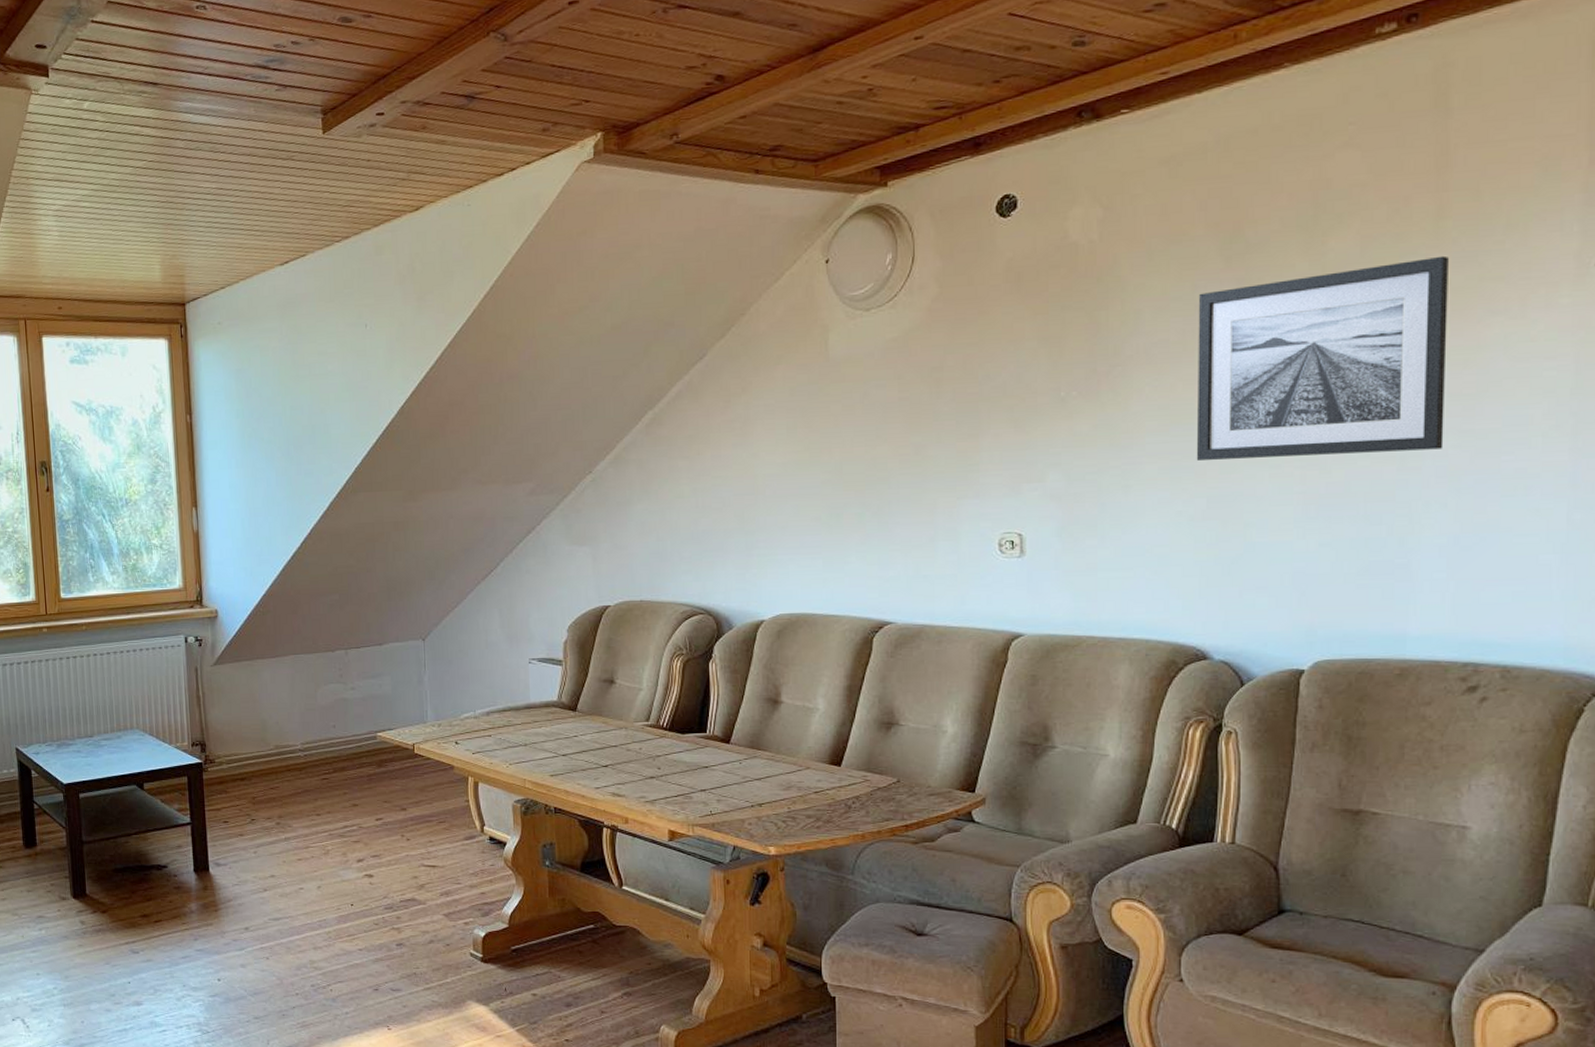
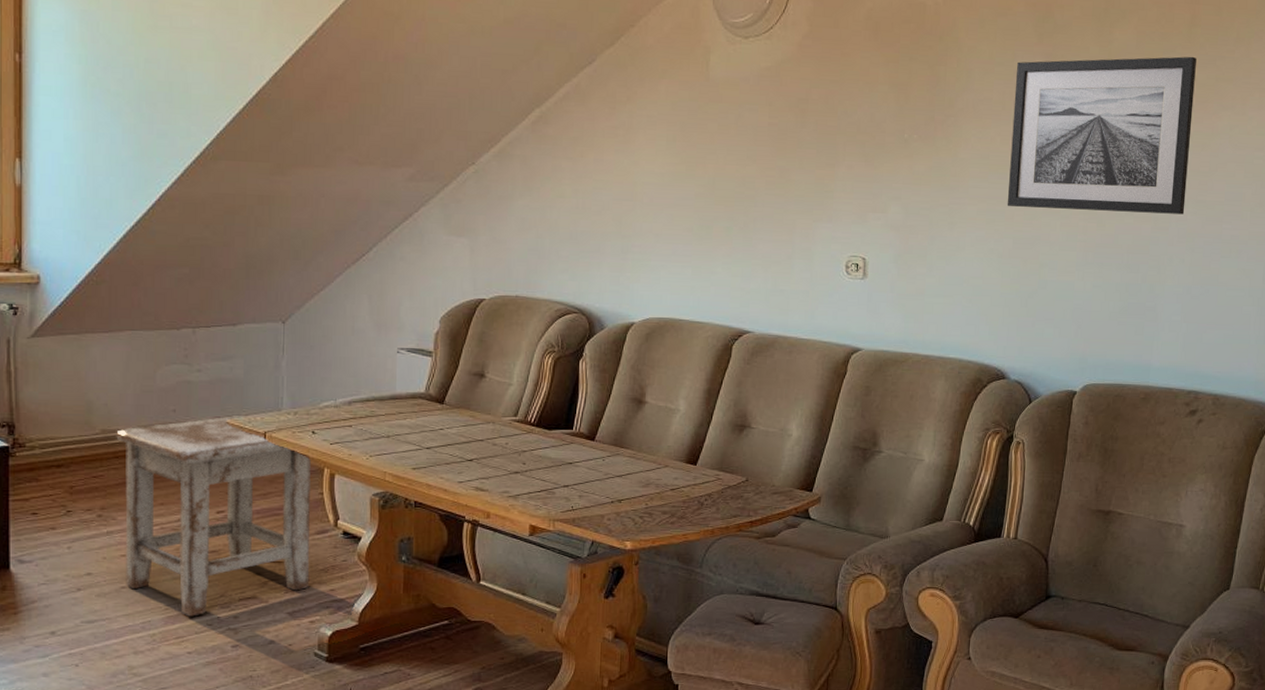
stool: none [287,728,462,916] -> present [116,414,311,617]

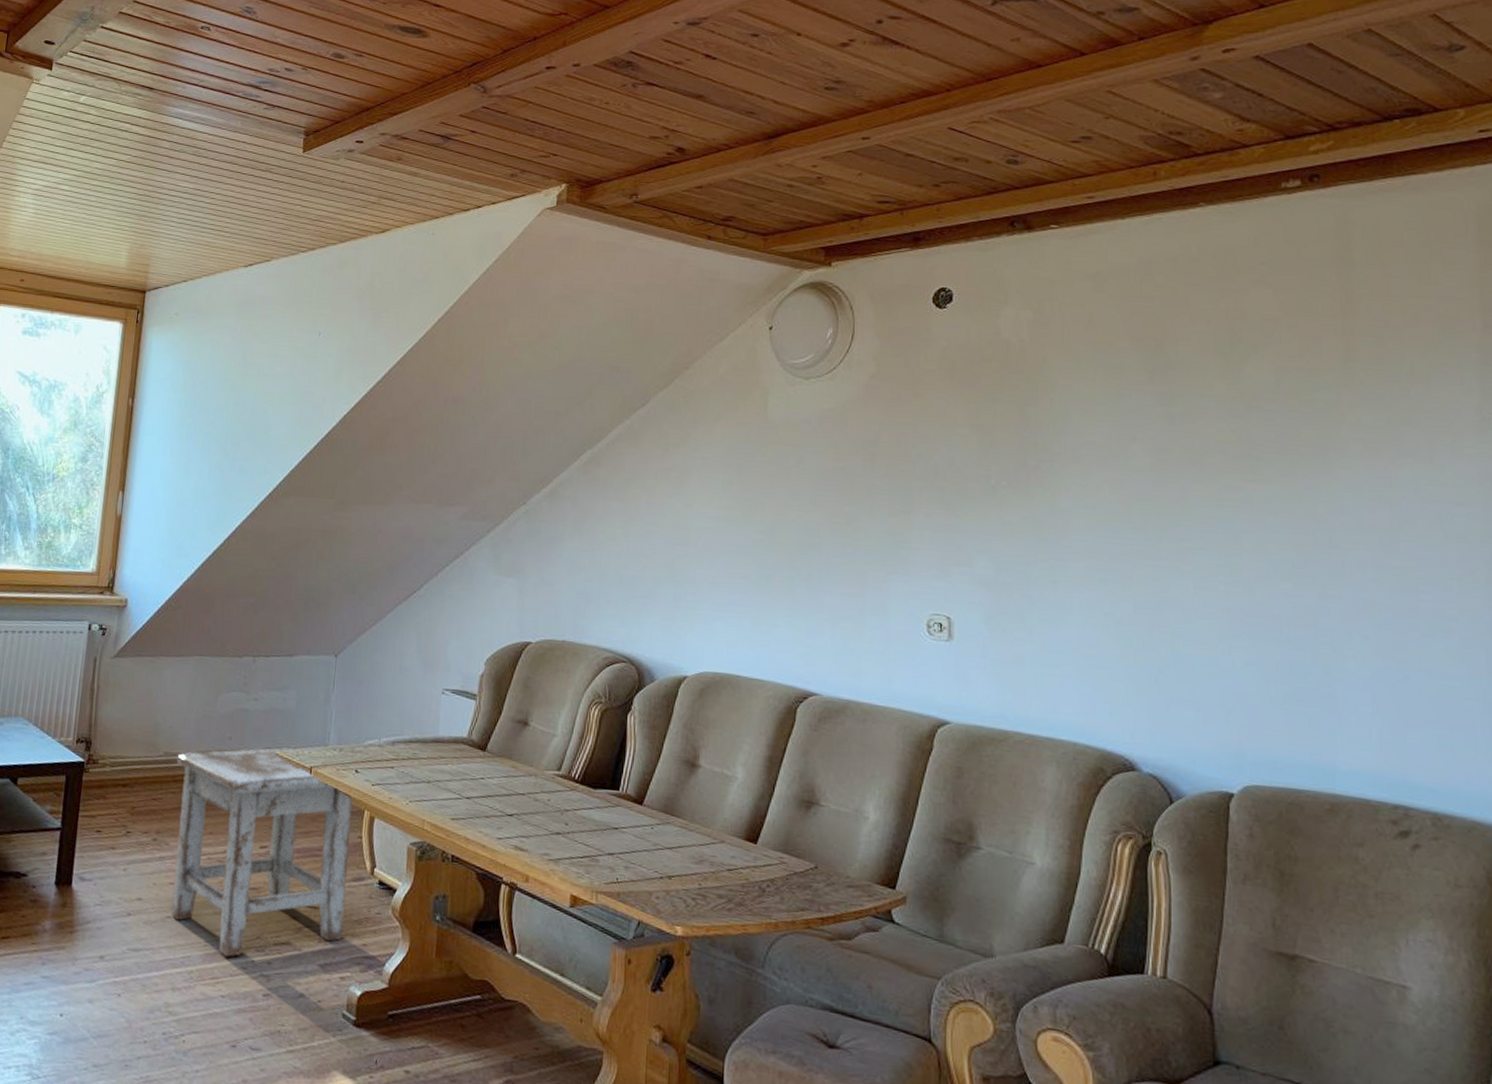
wall art: present [1007,56,1197,215] -> none [1122,394,1363,581]

